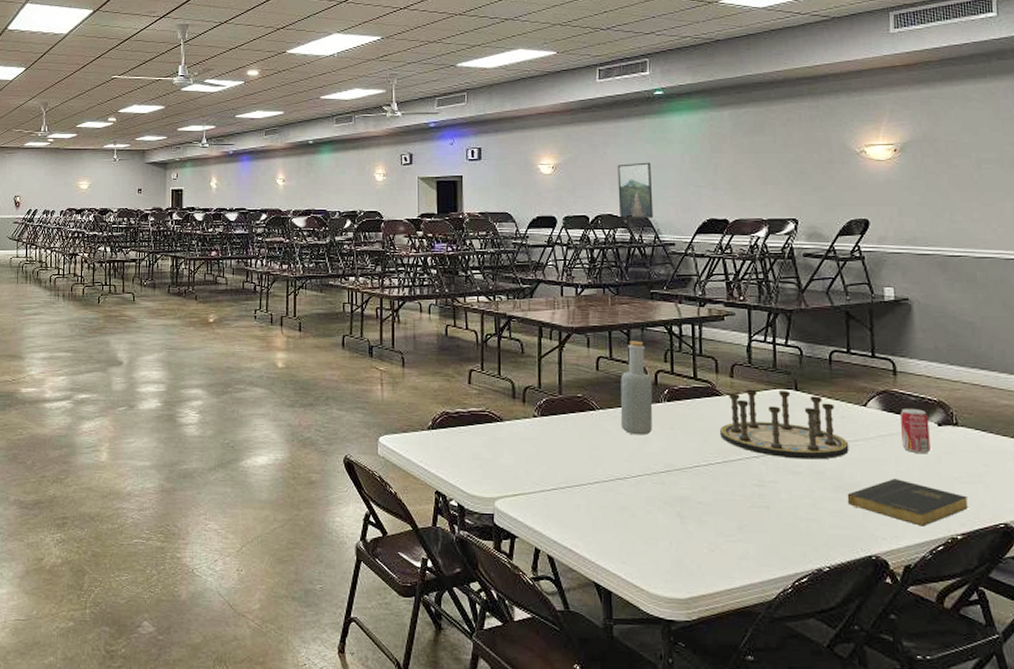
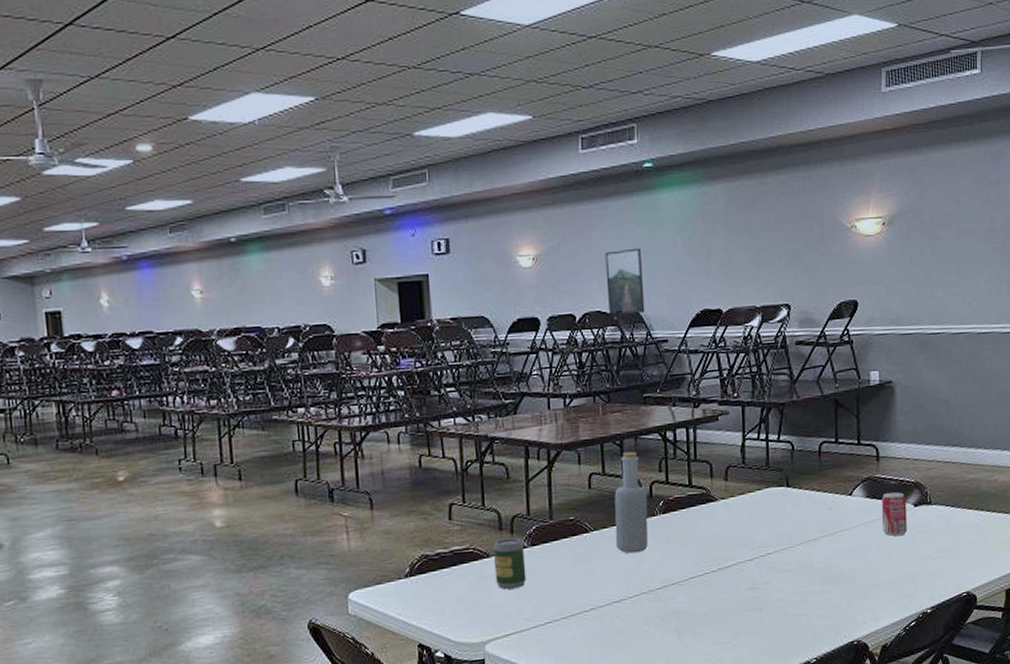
soda can: none [507,406,535,453] -> present [493,538,527,589]
board game: present [720,389,849,460] -> none [715,488,836,557]
book: present [847,479,968,526] -> none [833,563,937,606]

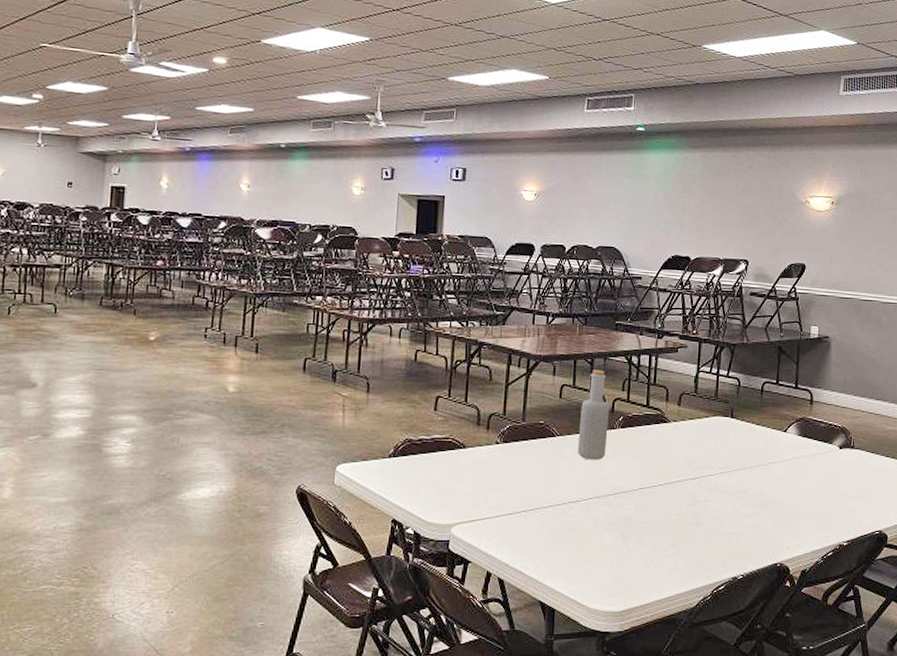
soda can: present [493,538,527,589] -> none [468,433,497,479]
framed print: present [605,248,645,316] -> none [594,196,627,252]
beverage can: present [881,491,907,536] -> none [811,433,833,473]

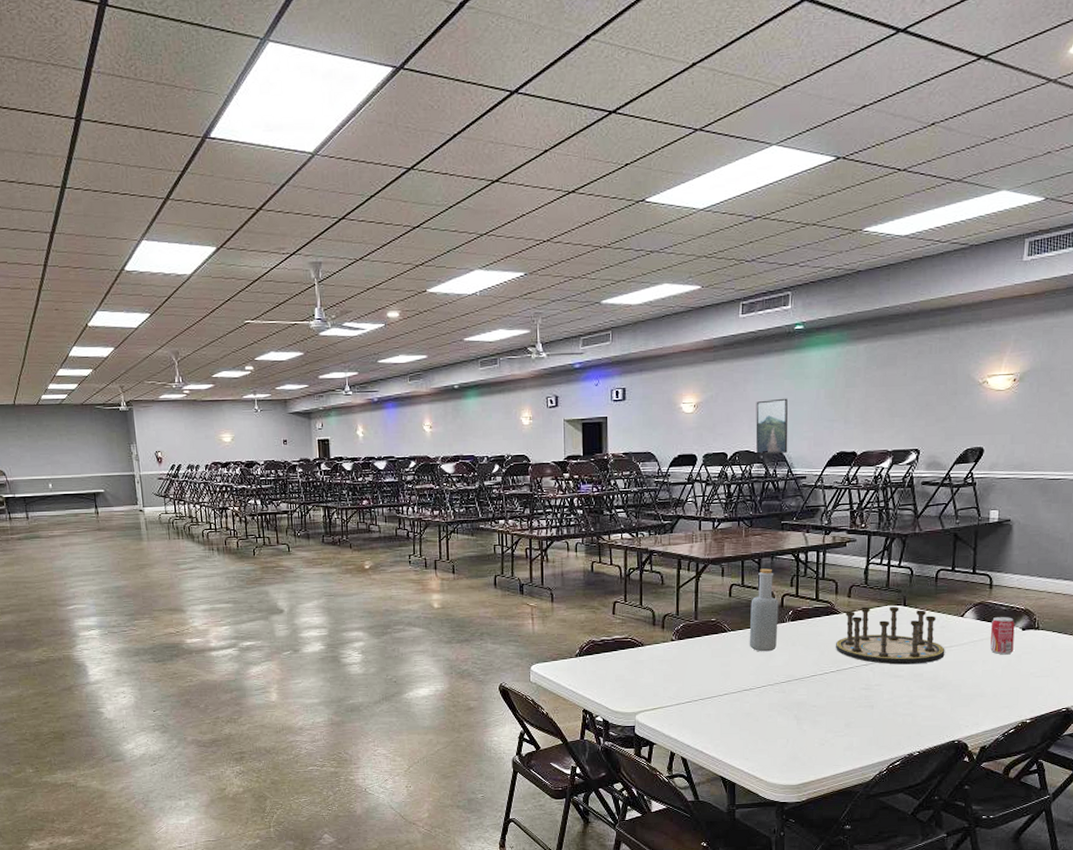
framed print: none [594,196,627,252] -> present [755,398,788,455]
board game: none [664,416,769,480] -> present [836,606,945,665]
beverage can: none [811,433,833,473] -> present [990,616,1015,655]

